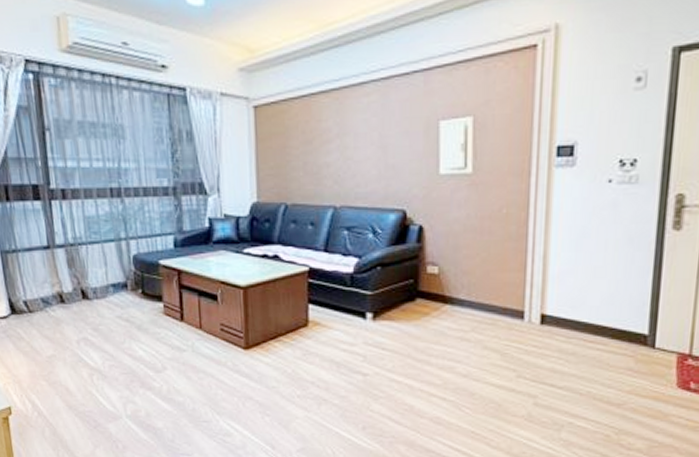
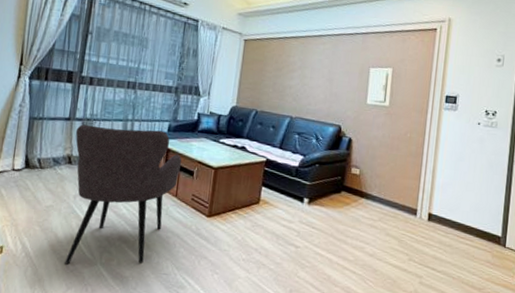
armchair: none [60,248,200,421] -> present [65,124,182,265]

